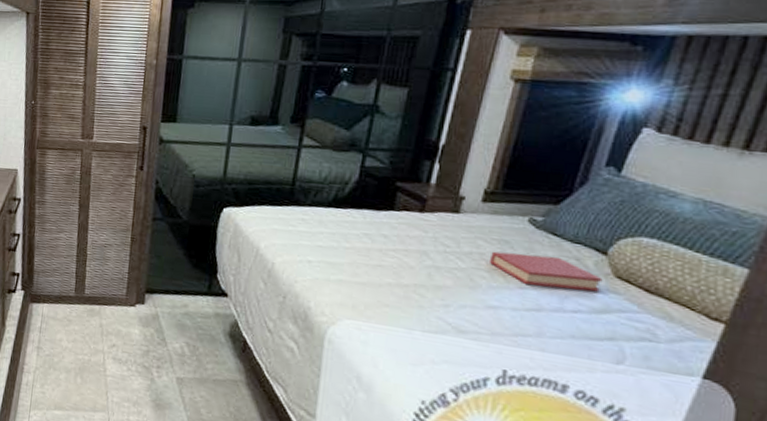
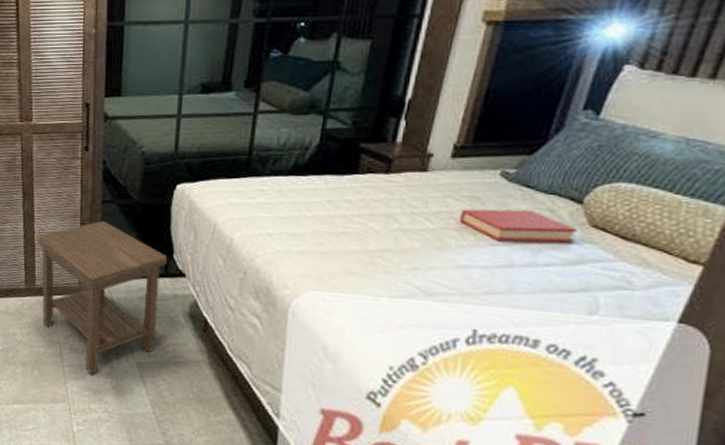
side table: none [88,237,212,386] -> present [37,221,168,374]

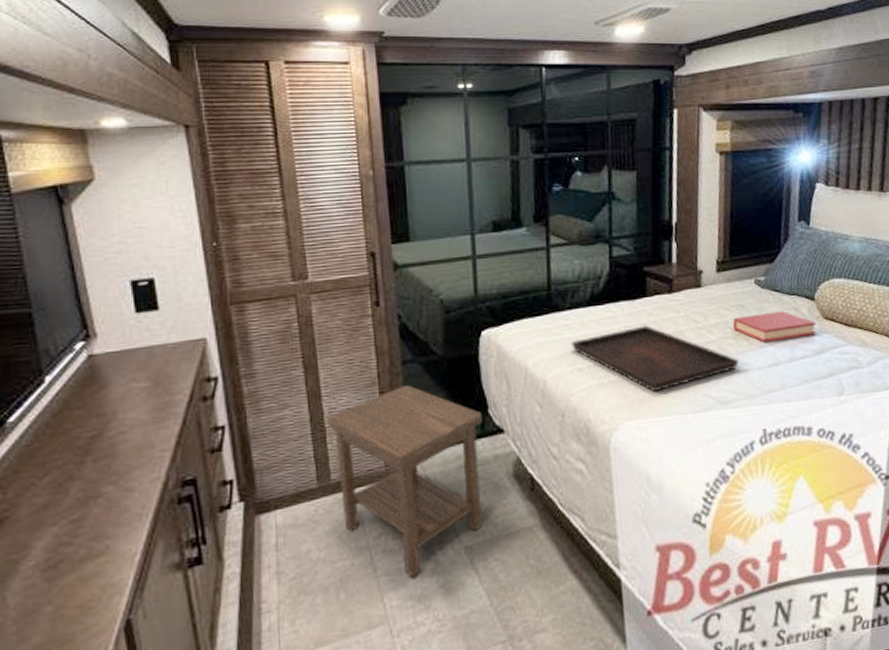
serving tray: none [265,202,458,270] -> present [571,325,739,393]

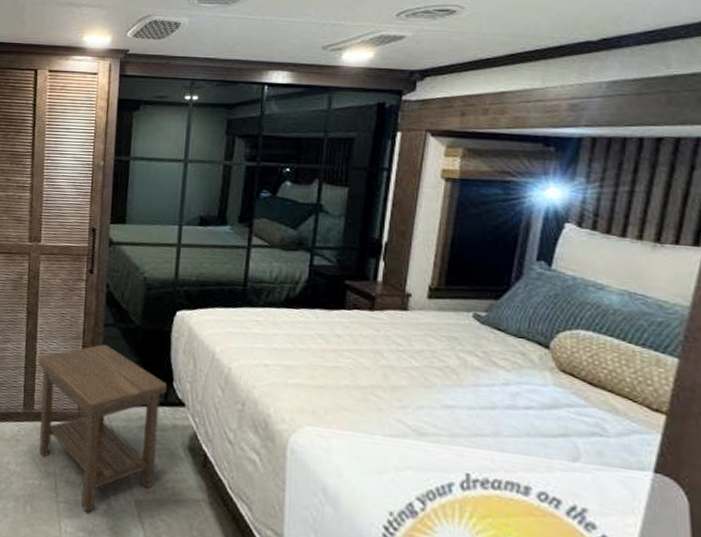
serving tray: present [571,325,739,393] -> none [260,336,443,405]
hardback book: present [733,311,816,343] -> none [442,348,549,387]

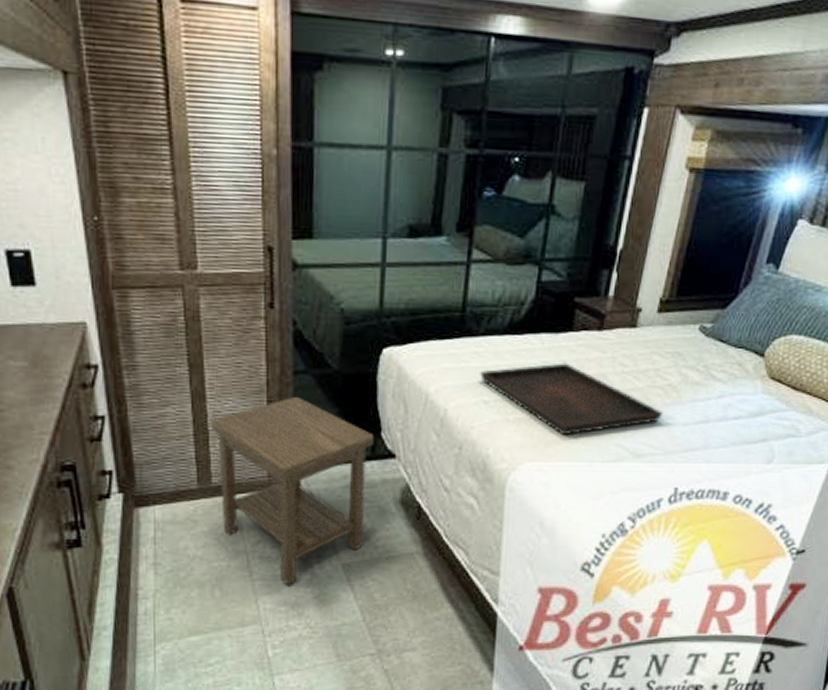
serving tray: none [260,336,443,405] -> present [480,363,663,436]

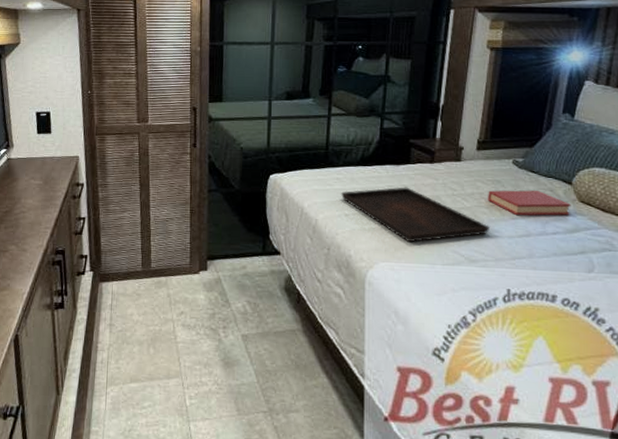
side table: present [211,397,375,585] -> none [152,208,265,348]
hardback book: none [664,365,760,398] -> present [488,190,571,216]

